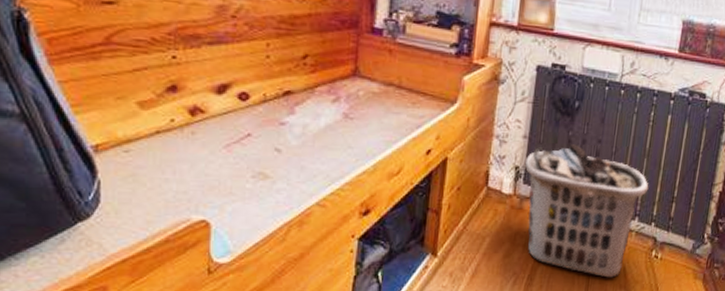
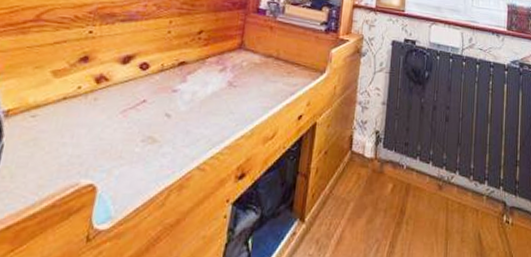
clothes hamper: present [524,144,649,278] -> none [383,110,494,245]

